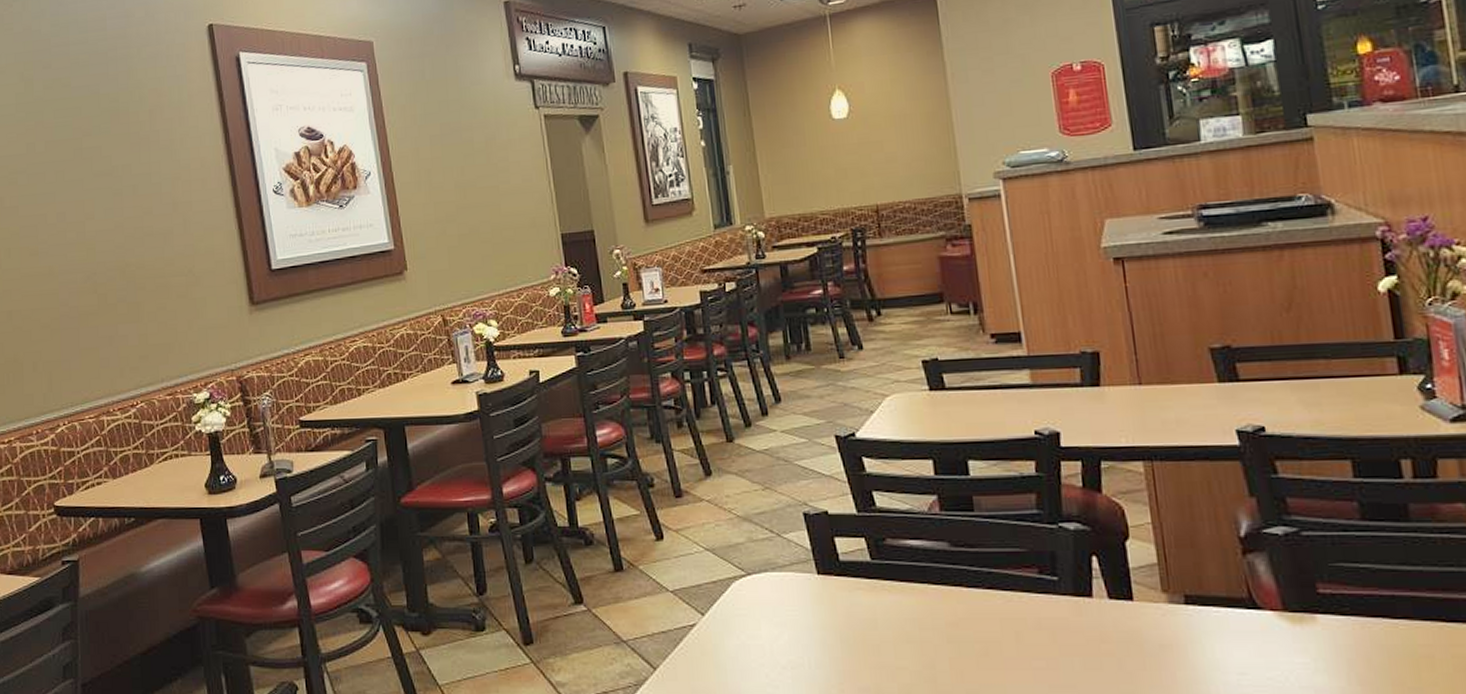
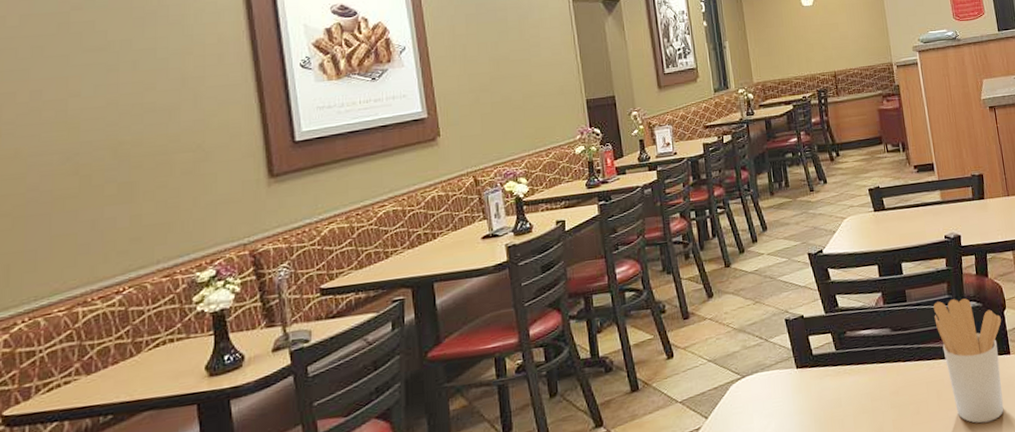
utensil holder: none [1013,516,1121,684] -> present [933,298,1004,424]

